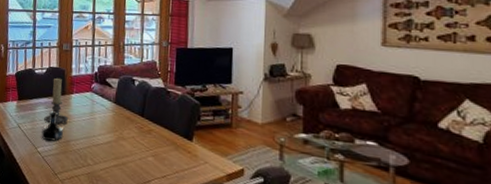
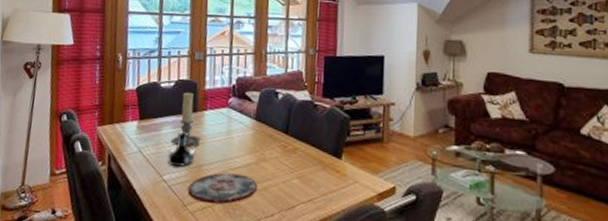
plate: none [58,148,117,175] -> present [187,172,257,205]

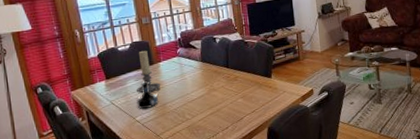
plate: present [187,172,257,205] -> none [157,104,212,131]

